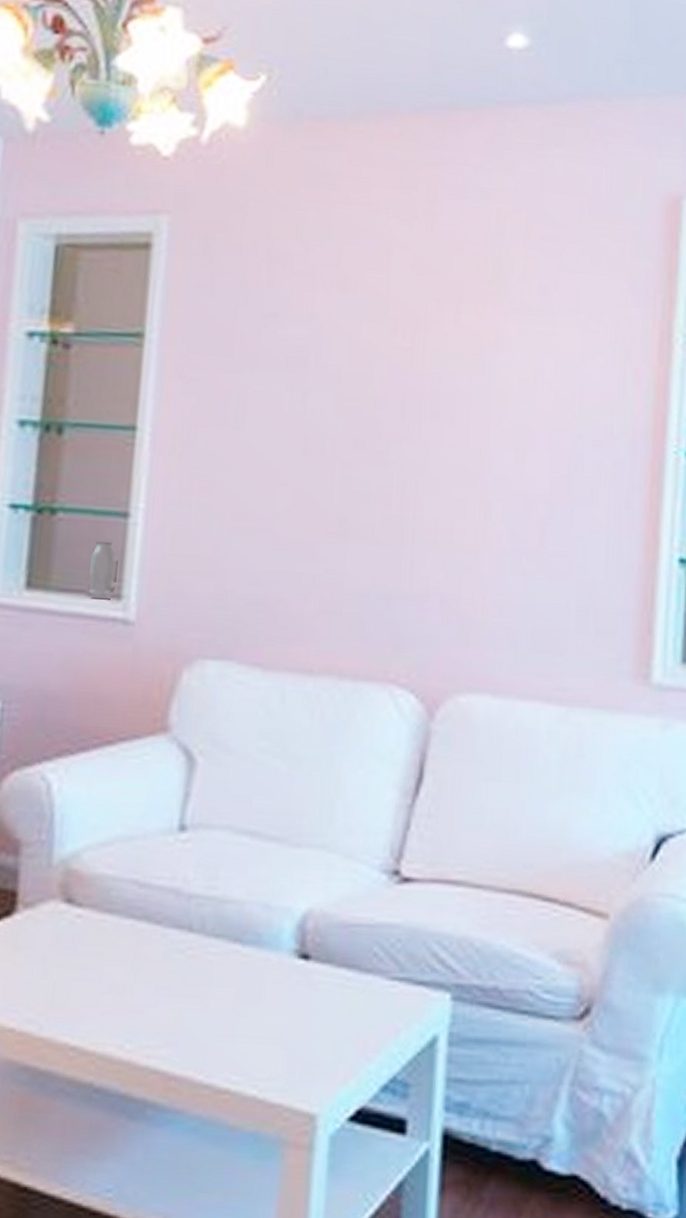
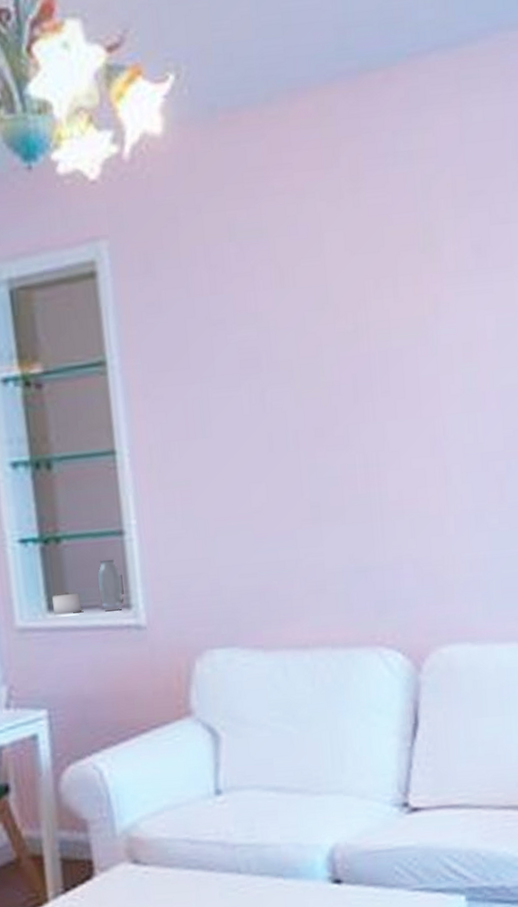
candle: none [32,572,66,596] -> present [52,593,82,615]

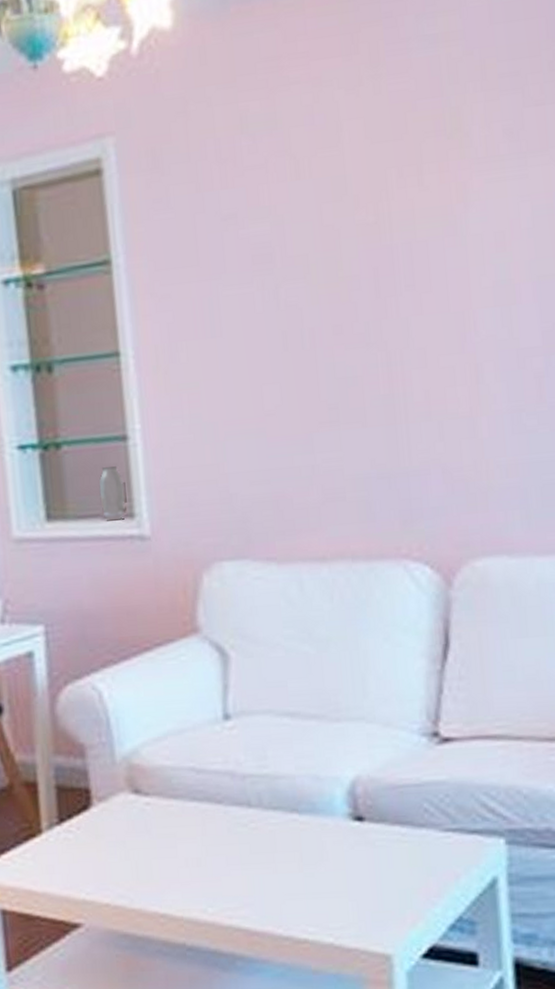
candle: present [52,593,82,615] -> none [51,501,83,525]

